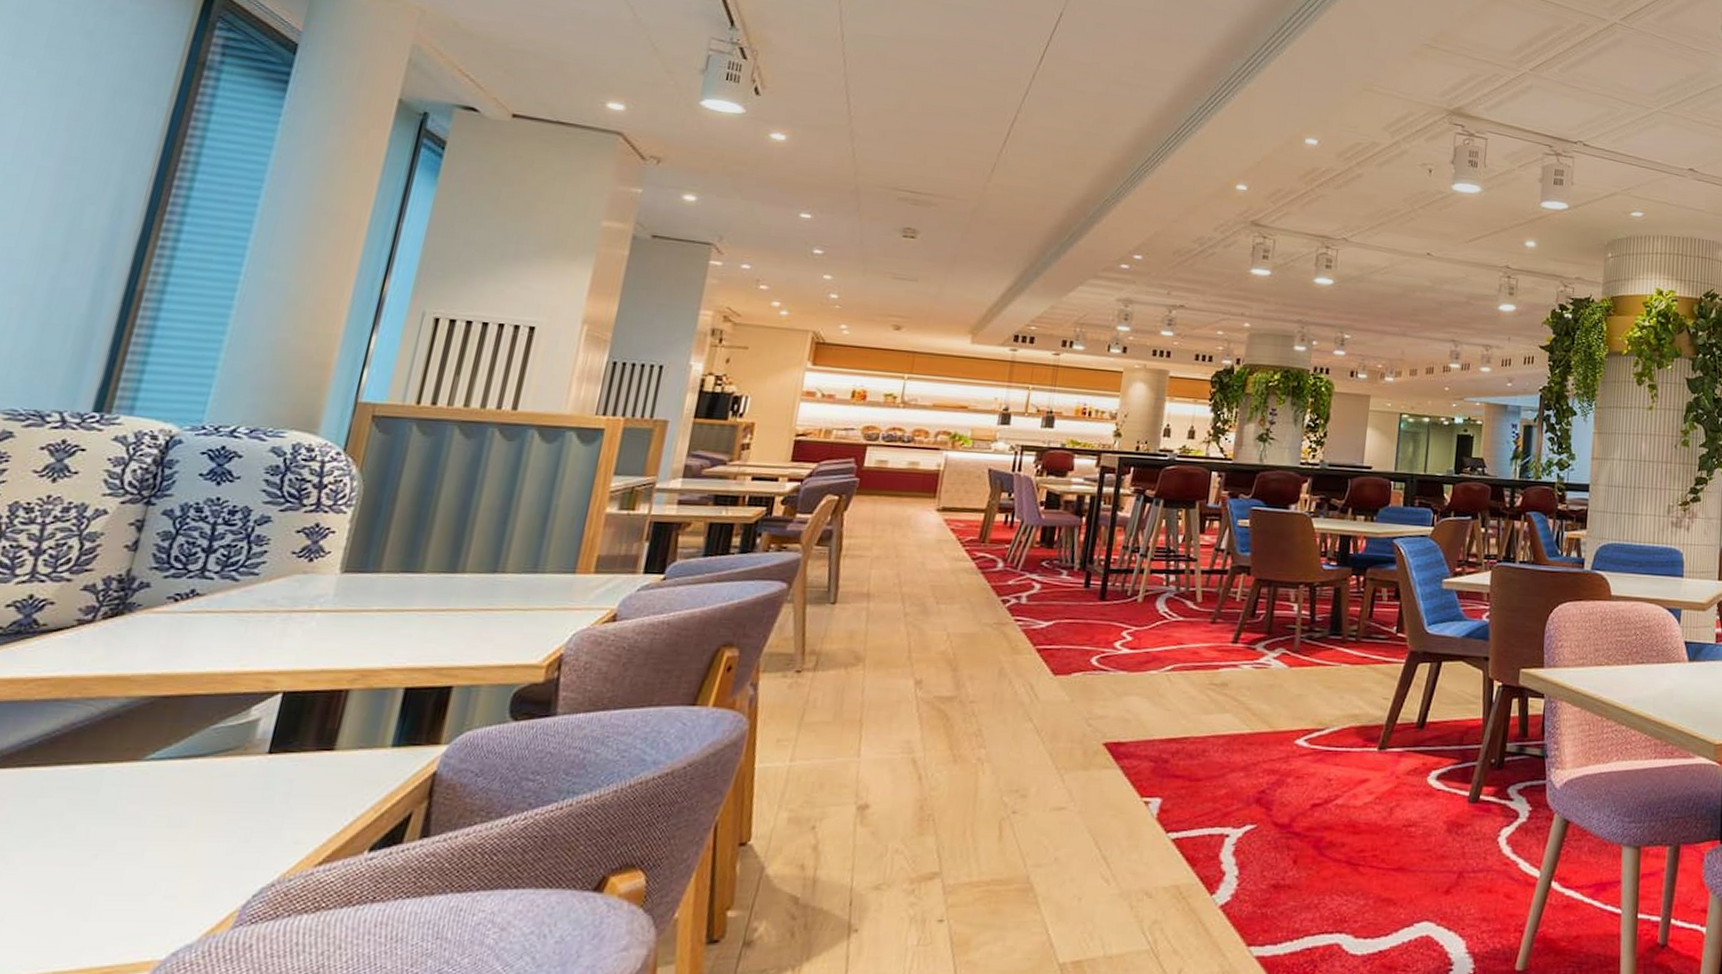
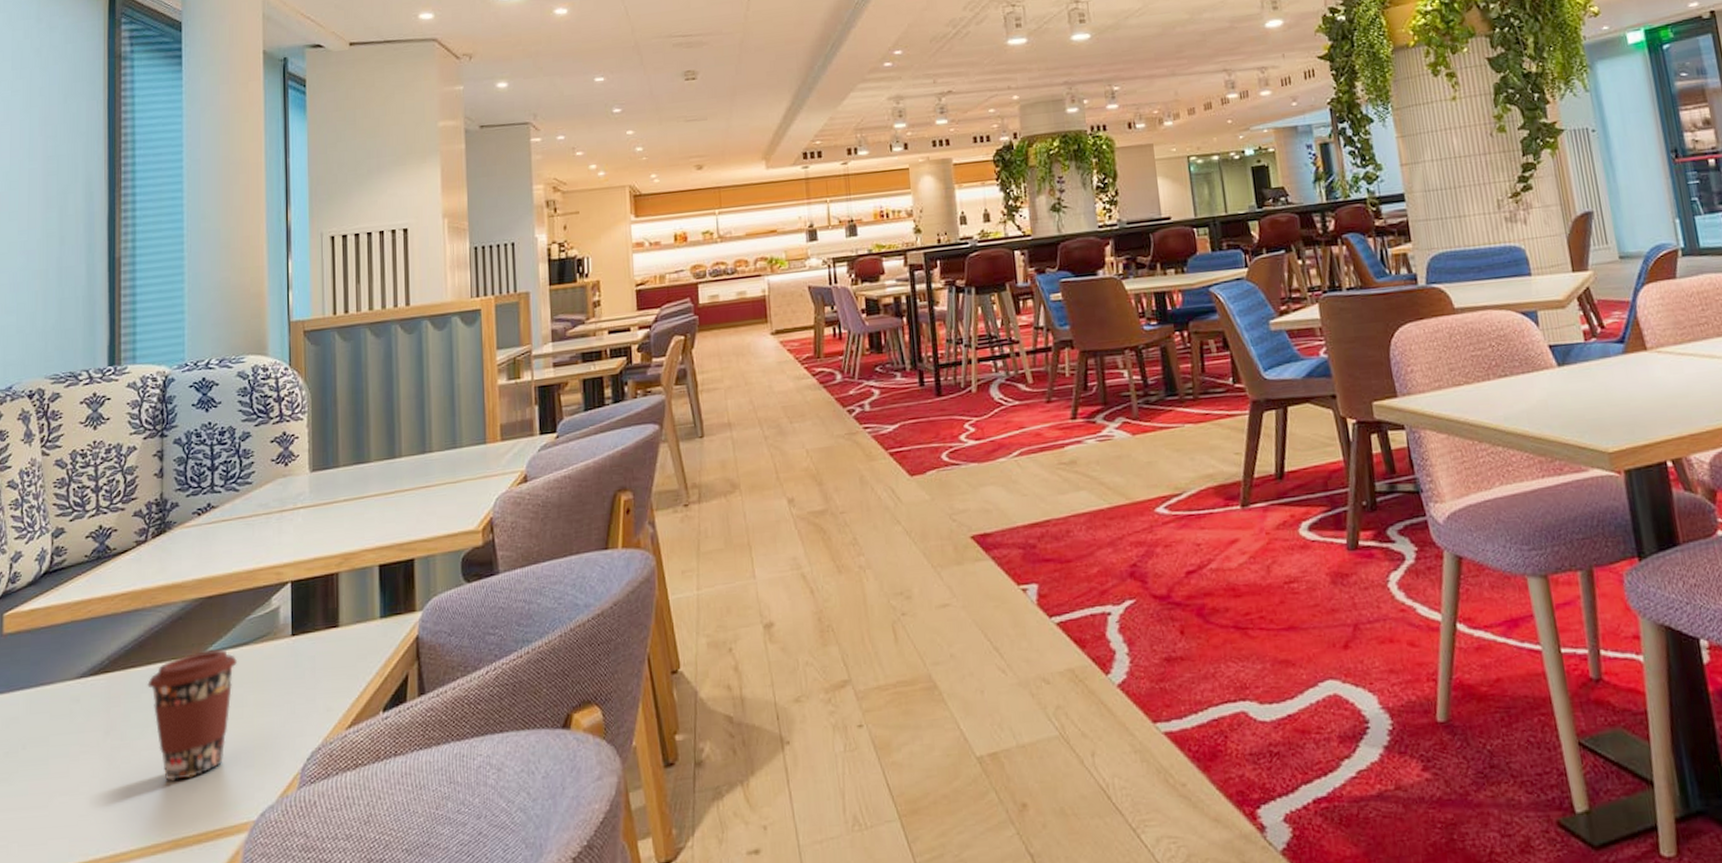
coffee cup: none [47,756,185,904] -> present [147,649,237,781]

